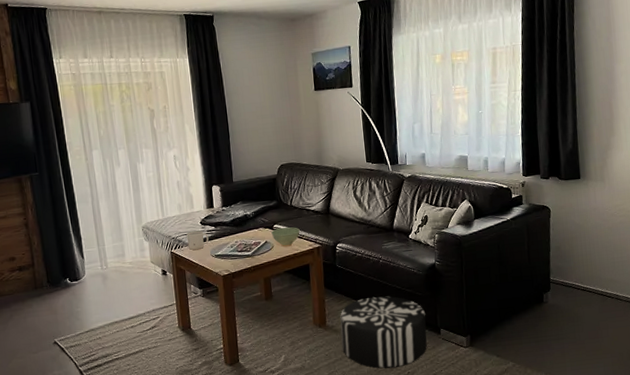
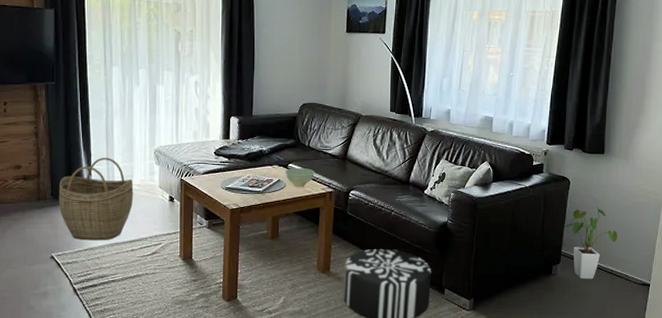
woven basket: none [54,239,128,323] -> present [58,157,134,241]
mug: present [186,230,209,250] -> none [199,160,221,180]
house plant: none [550,230,603,304] -> present [564,206,617,279]

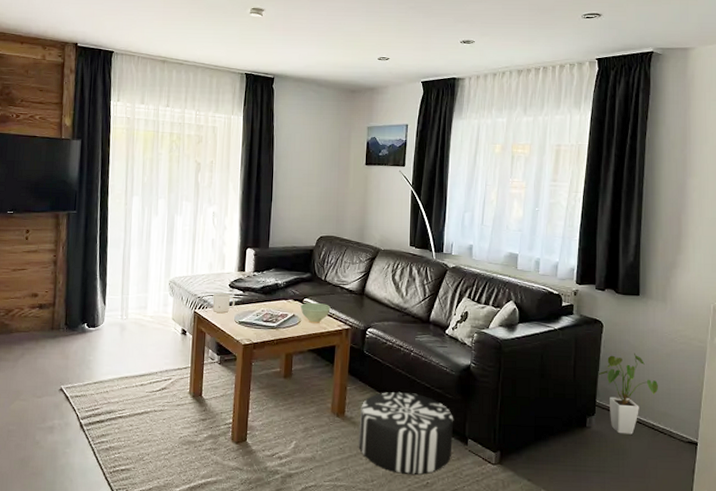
woven basket: present [58,157,134,241] -> none [71,287,147,374]
mug: none [199,160,221,180] -> present [212,293,235,314]

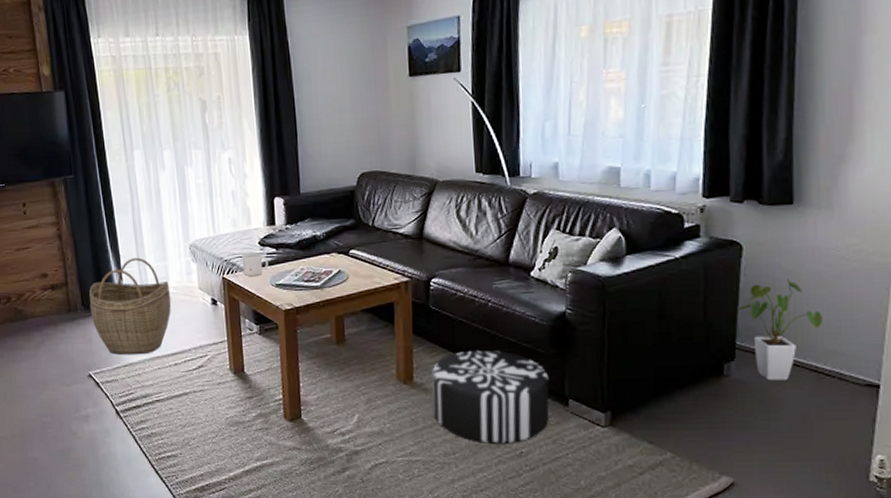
woven basket: none [71,287,147,374] -> present [89,257,172,355]
bowl: present [300,302,331,324] -> none [346,253,384,279]

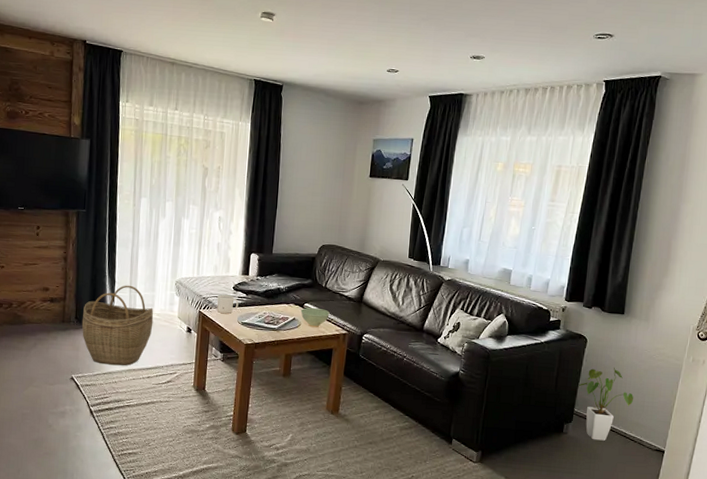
bowl: none [346,253,384,279] -> present [300,307,330,328]
pouf: present [431,350,550,444] -> none [350,393,441,469]

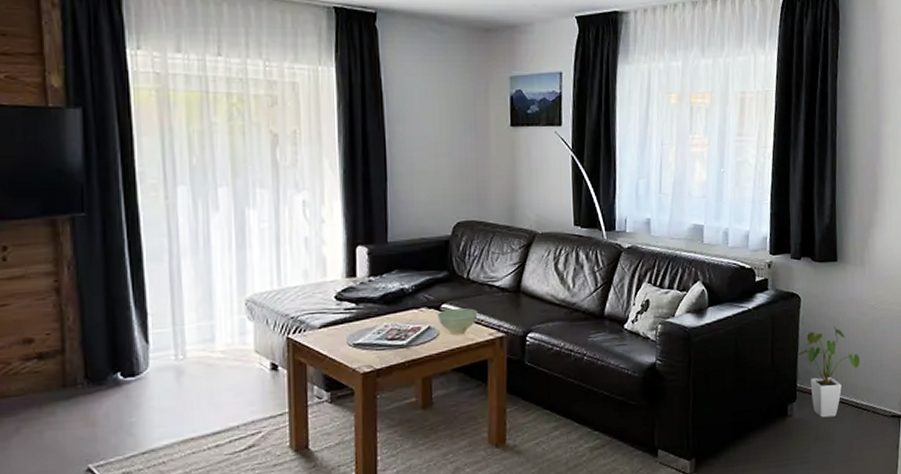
woven basket: present [81,285,154,366] -> none [96,315,217,440]
mug: present [216,294,239,314] -> none [313,308,346,336]

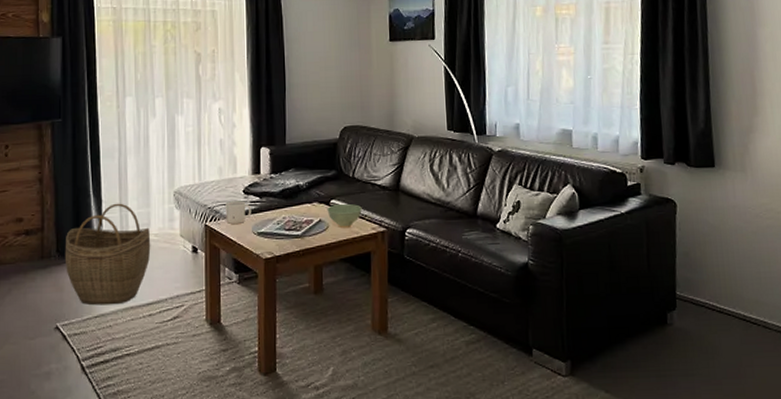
woven basket: none [96,315,217,440] -> present [64,203,151,306]
mug: none [313,308,346,336] -> present [225,201,252,225]
house plant: present [797,326,860,418] -> none [675,233,746,329]

